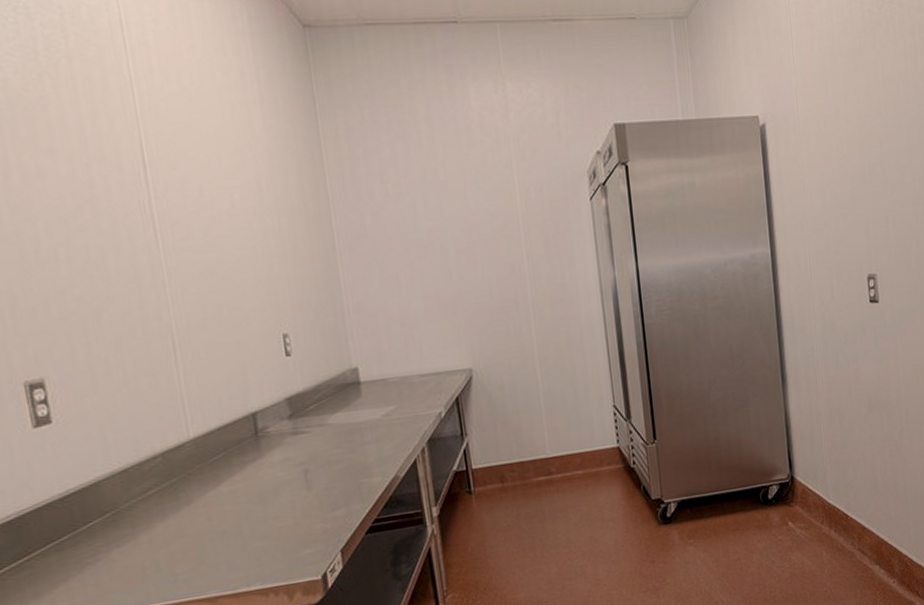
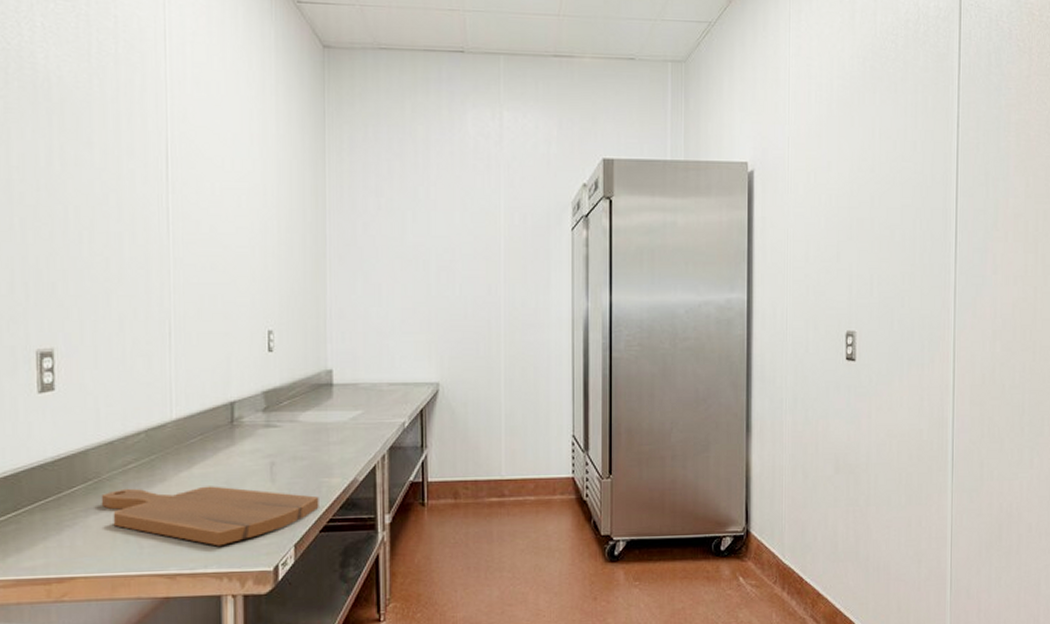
cutting board: none [121,498,362,563] -> present [101,486,319,547]

